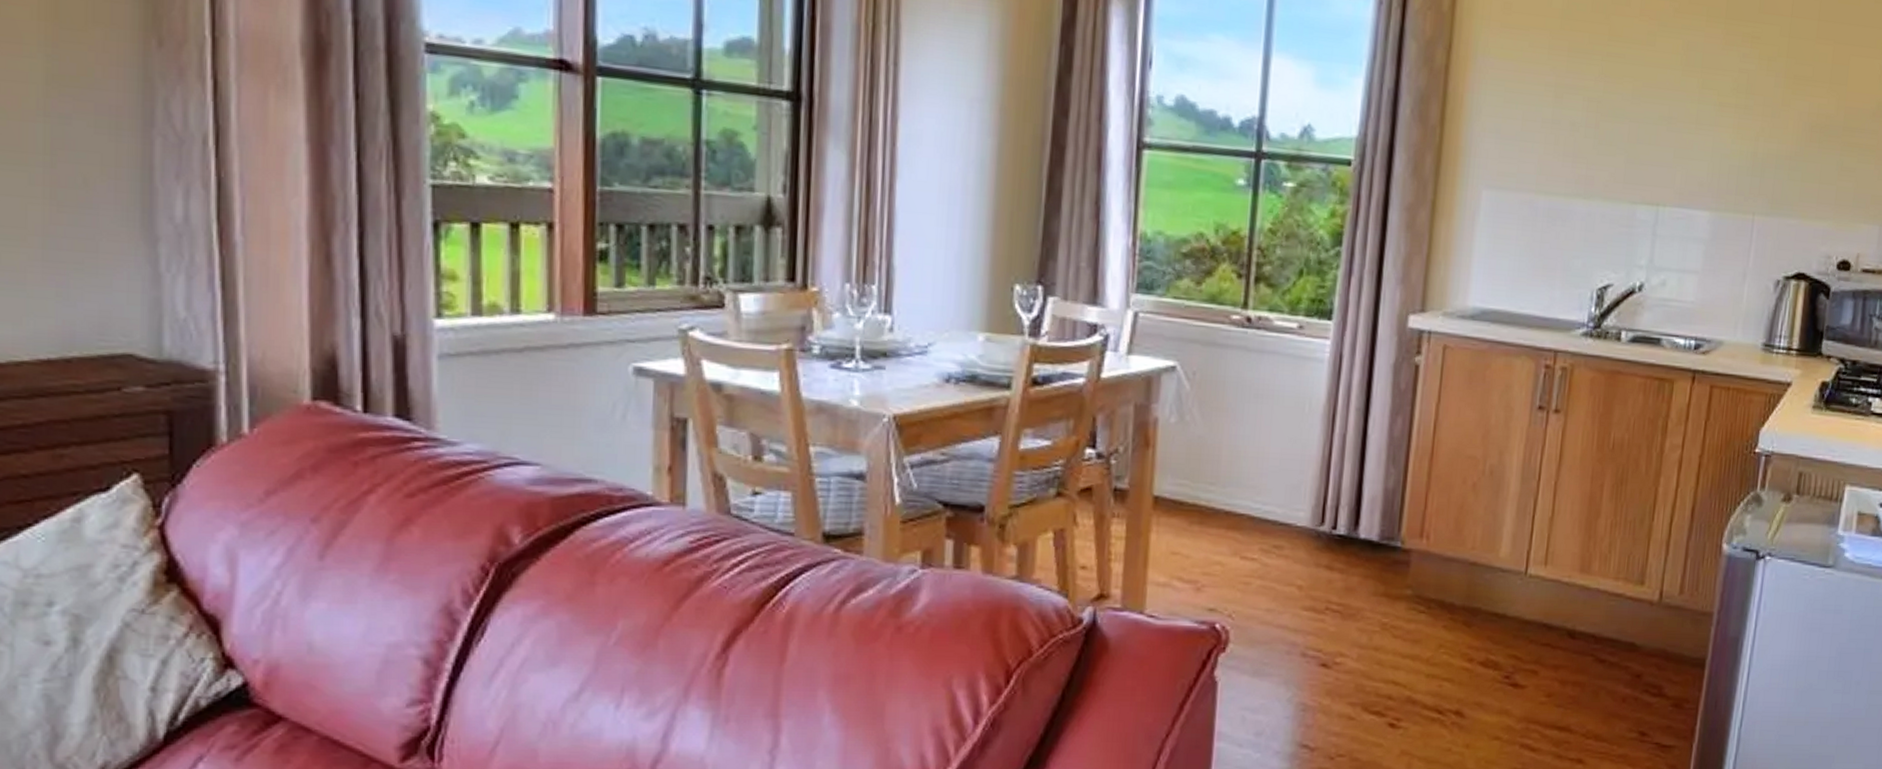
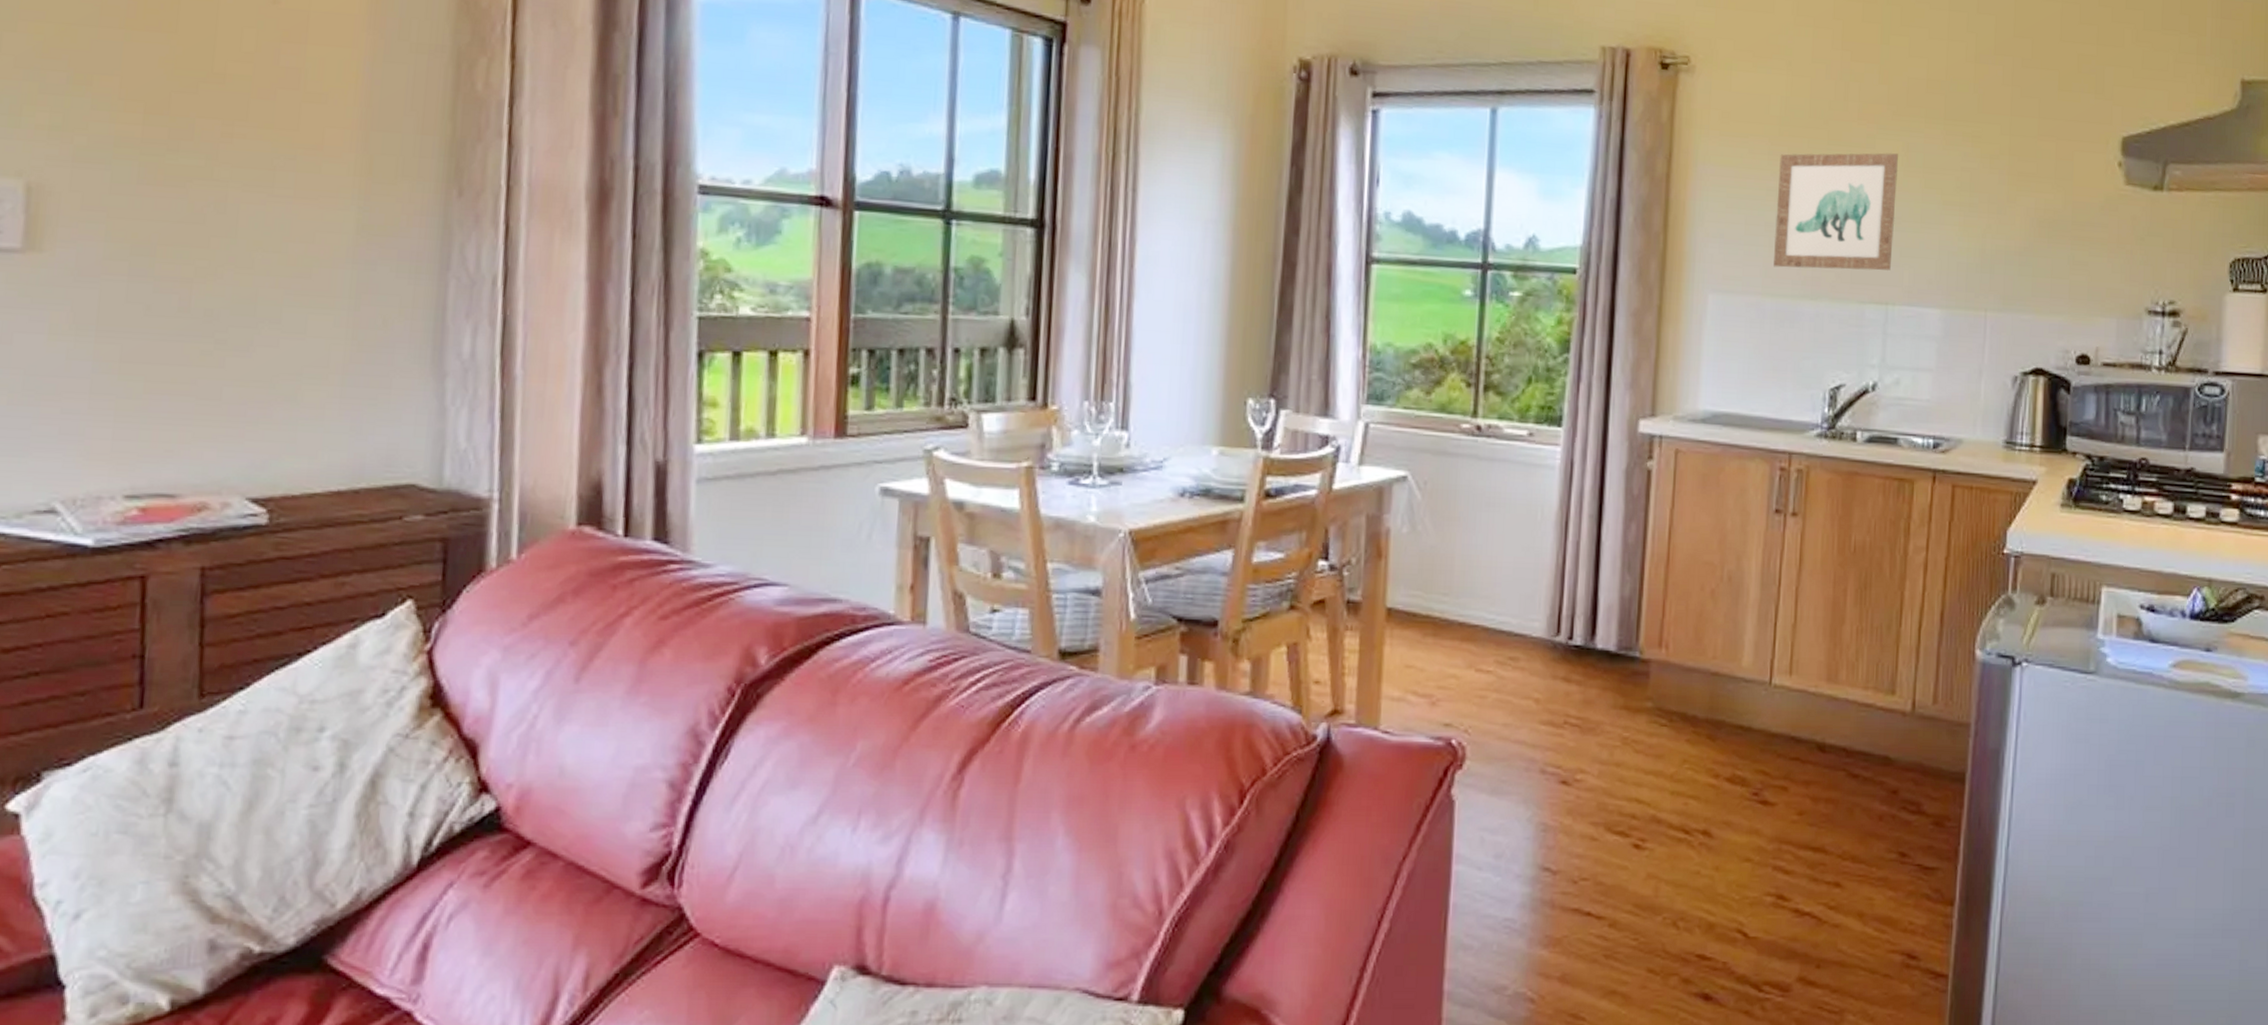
wall art: none [1548,48,1678,171] -> present [1774,153,1898,271]

